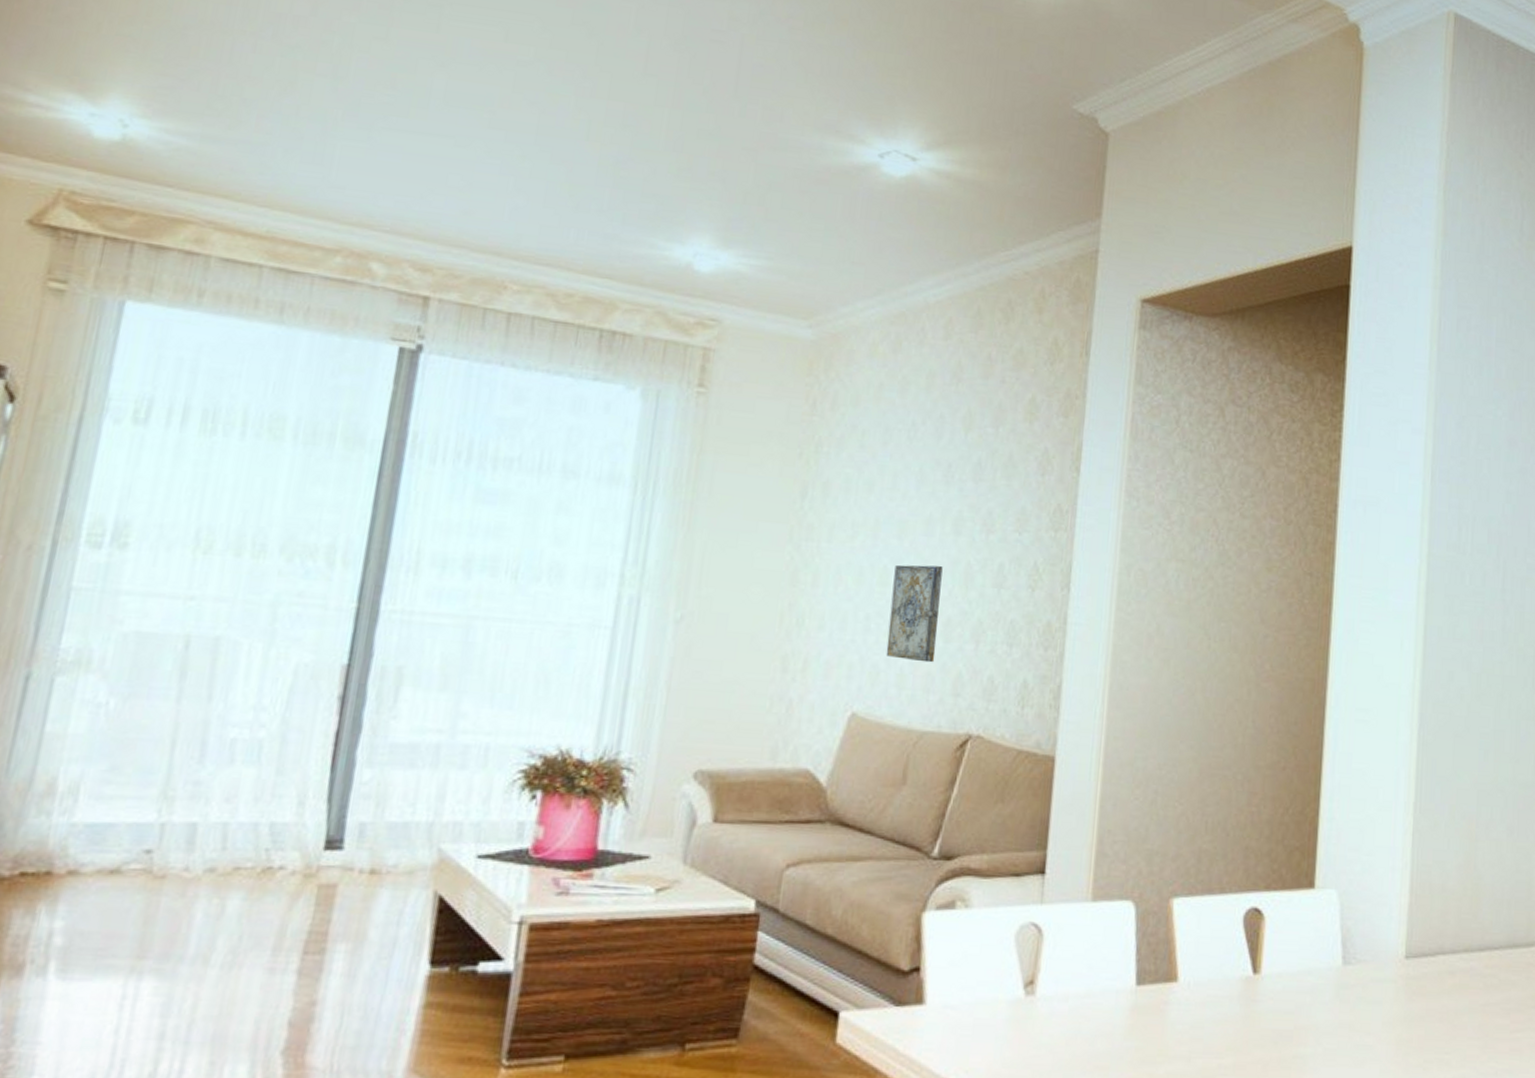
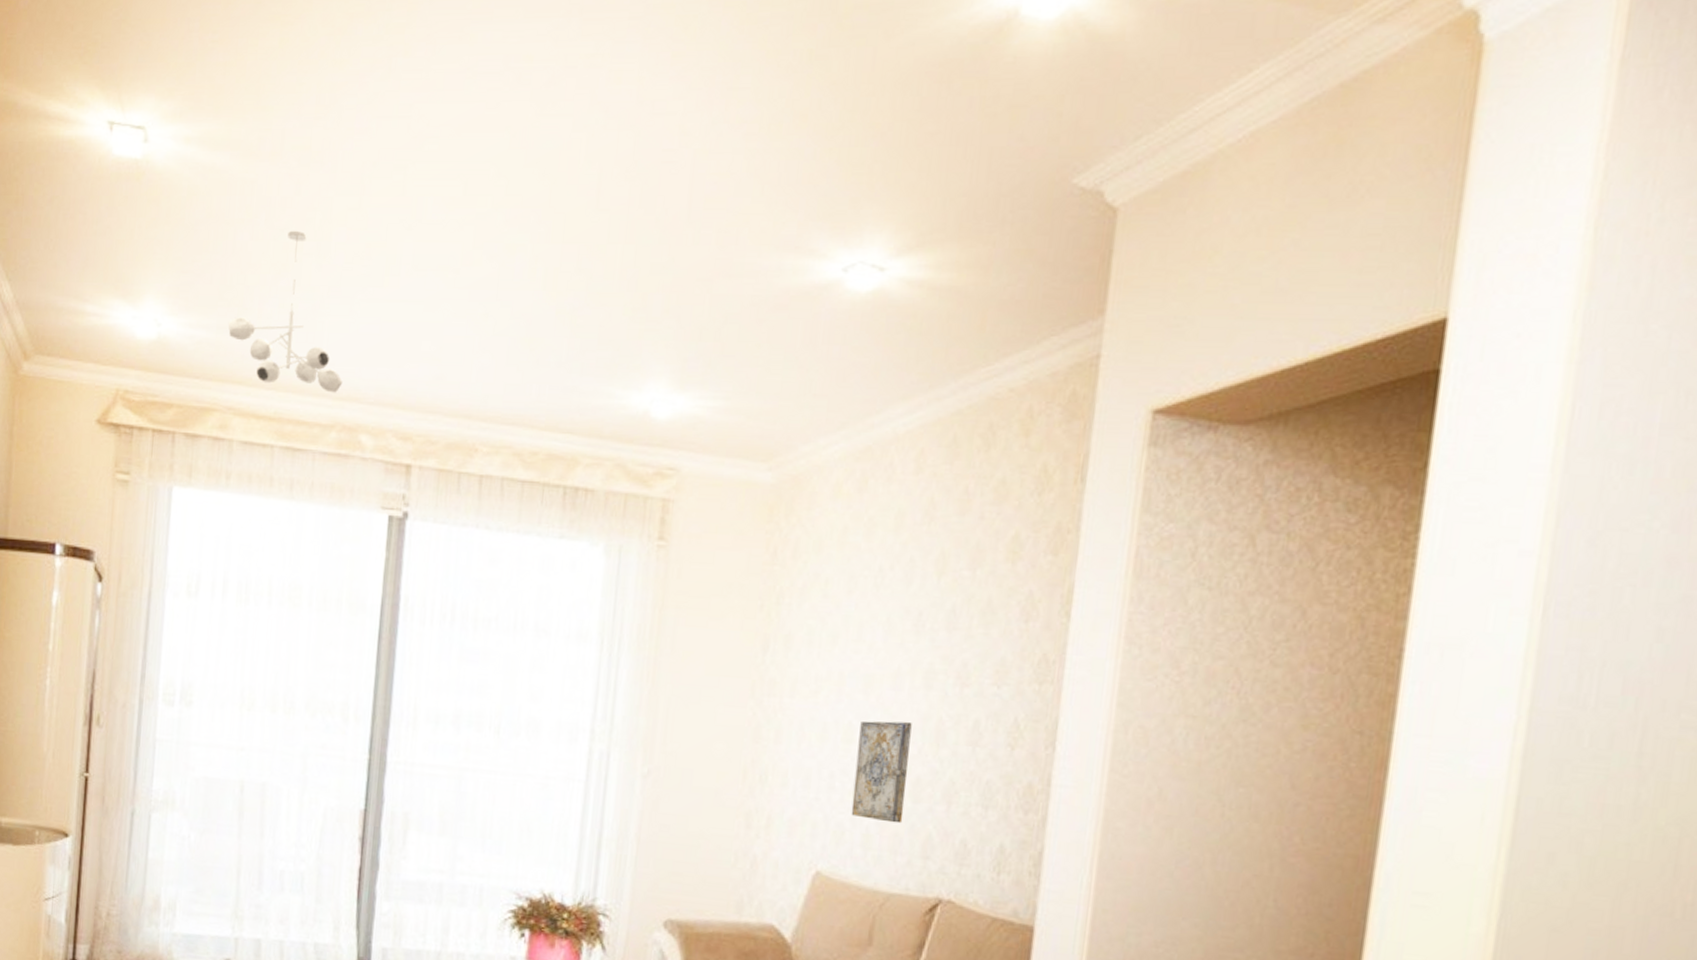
ceiling light fixture: none [215,49,354,217] -> present [228,230,343,393]

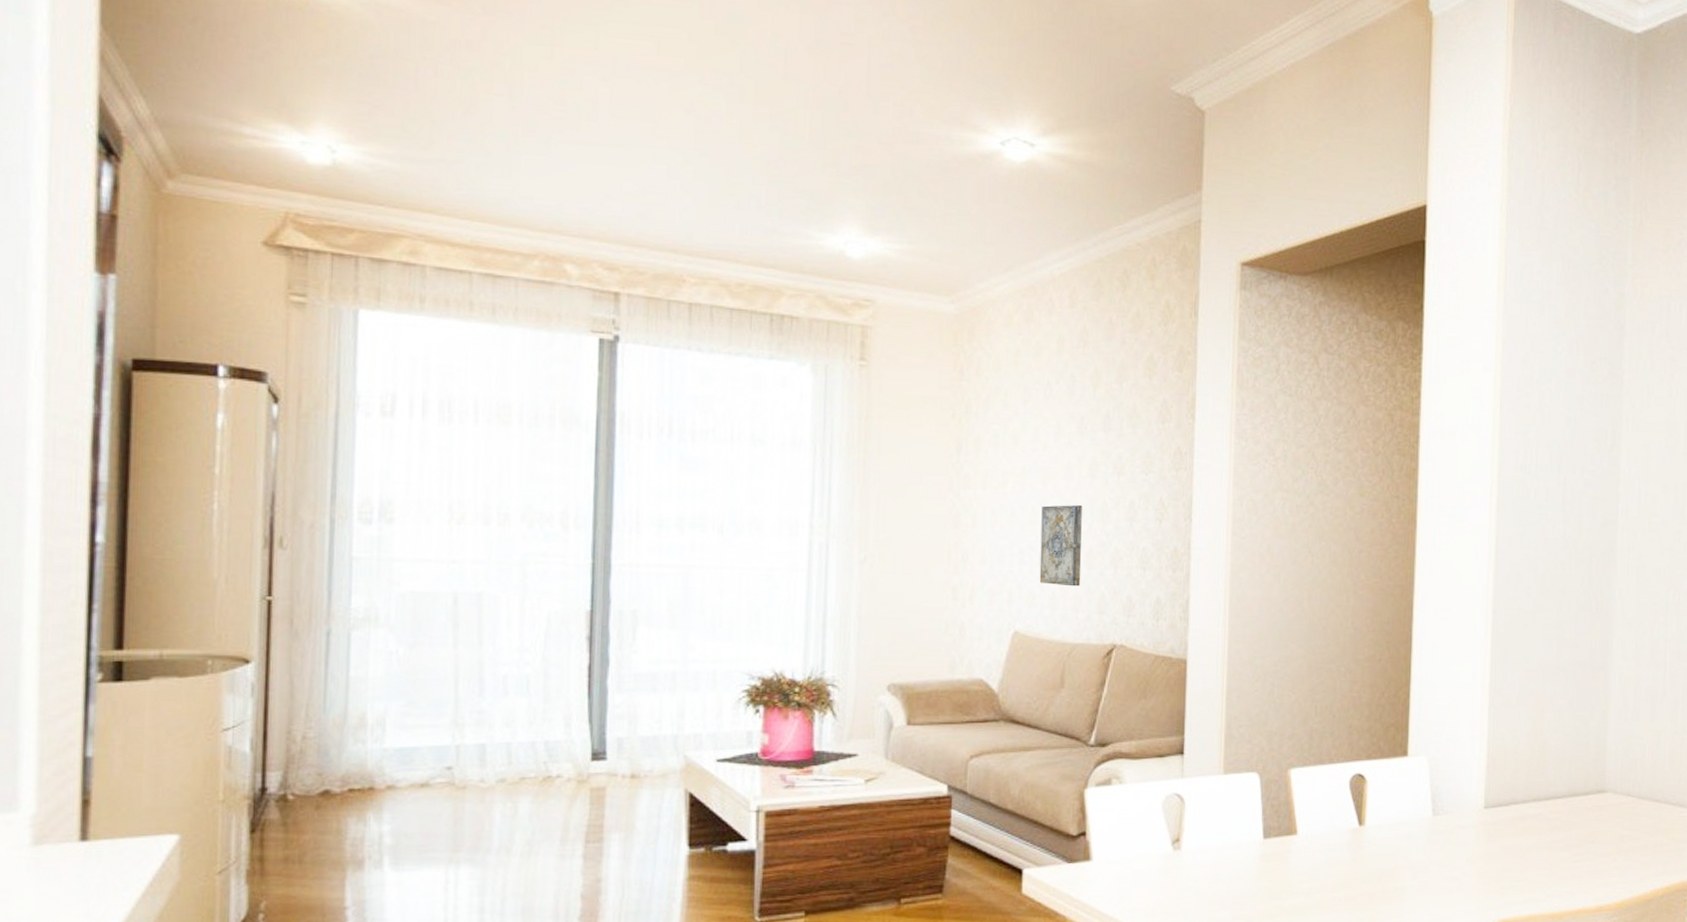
ceiling light fixture: present [228,230,343,393] -> none [413,72,543,225]

